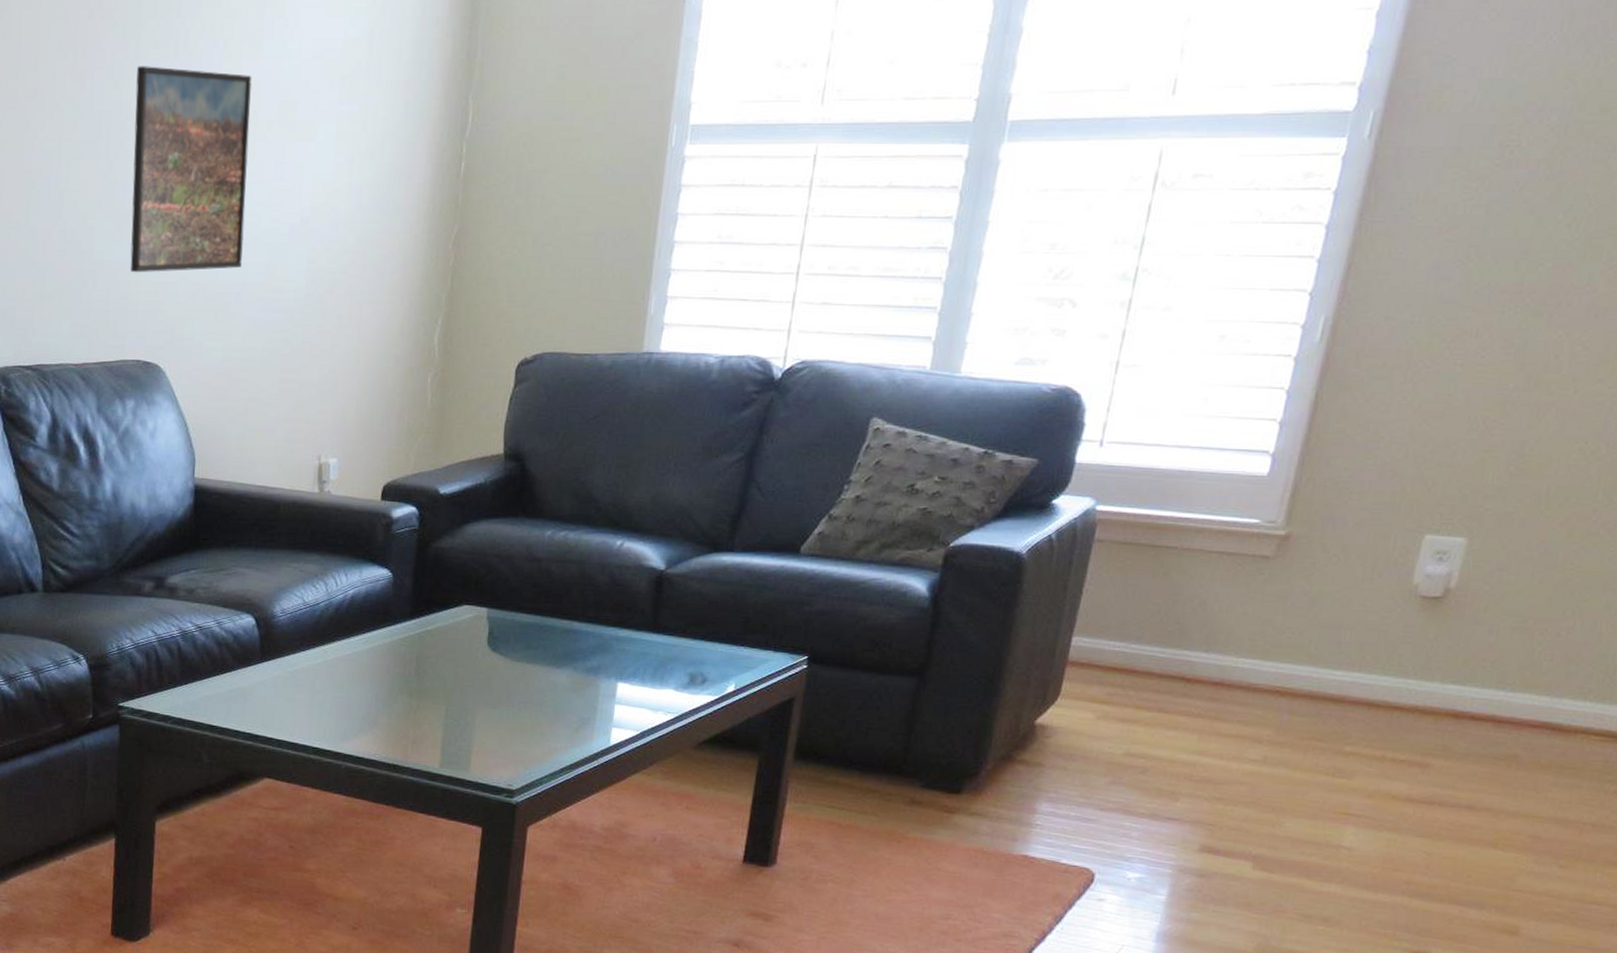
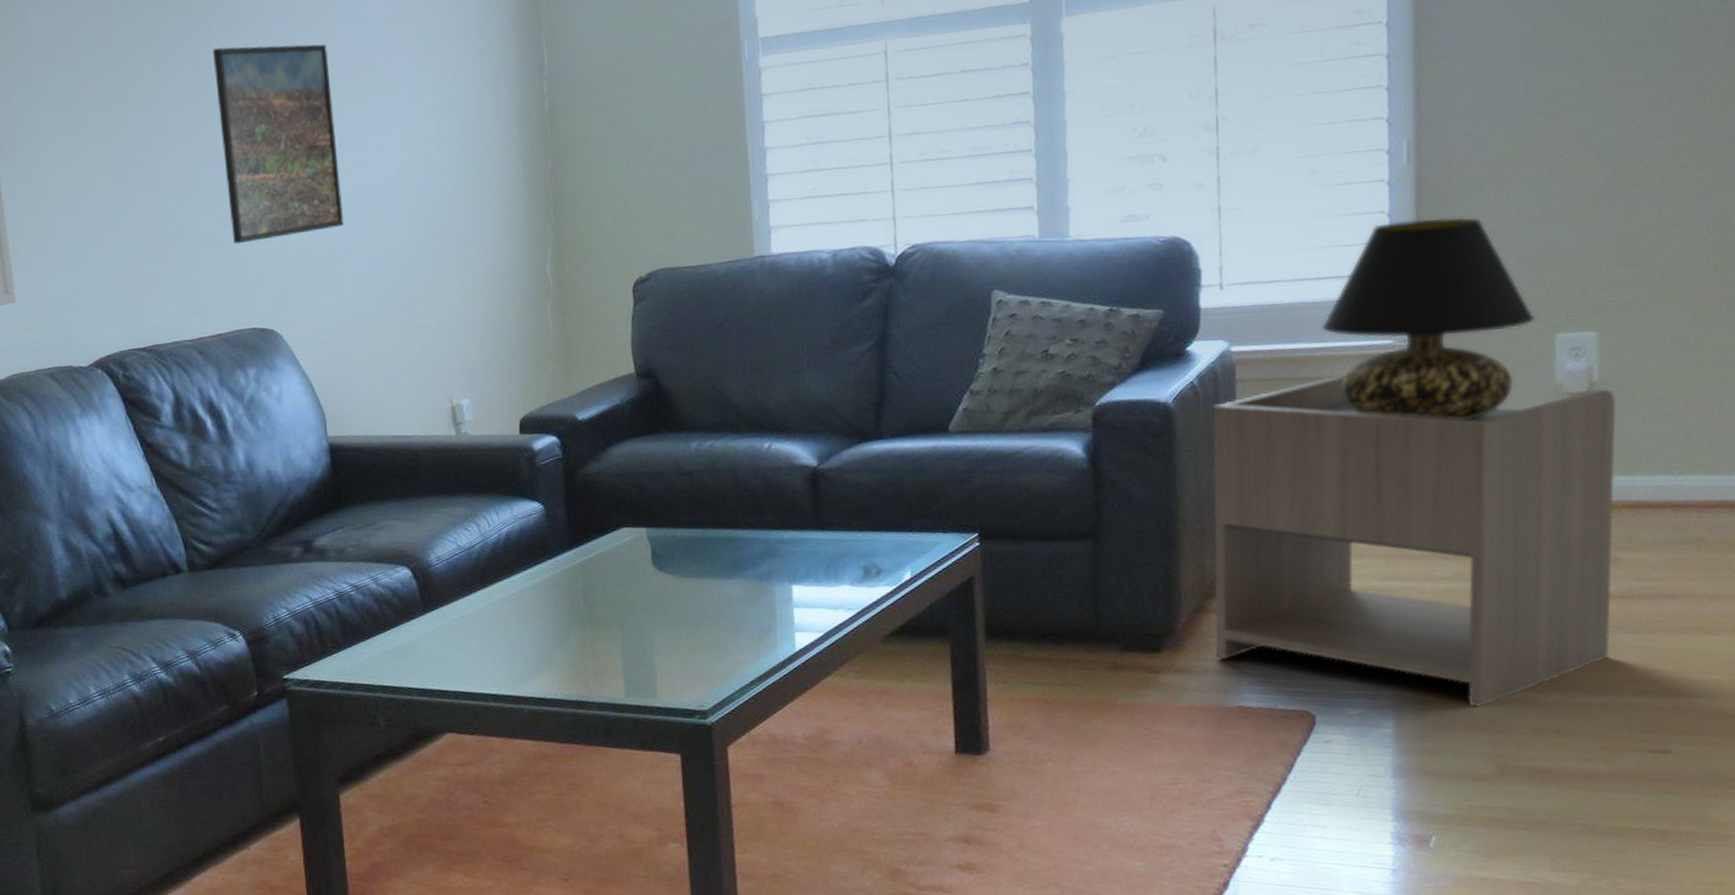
nightstand: none [1012,548,1468,887] -> present [1212,376,1617,707]
table lamp: none [1191,399,1409,610] -> present [1321,217,1536,421]

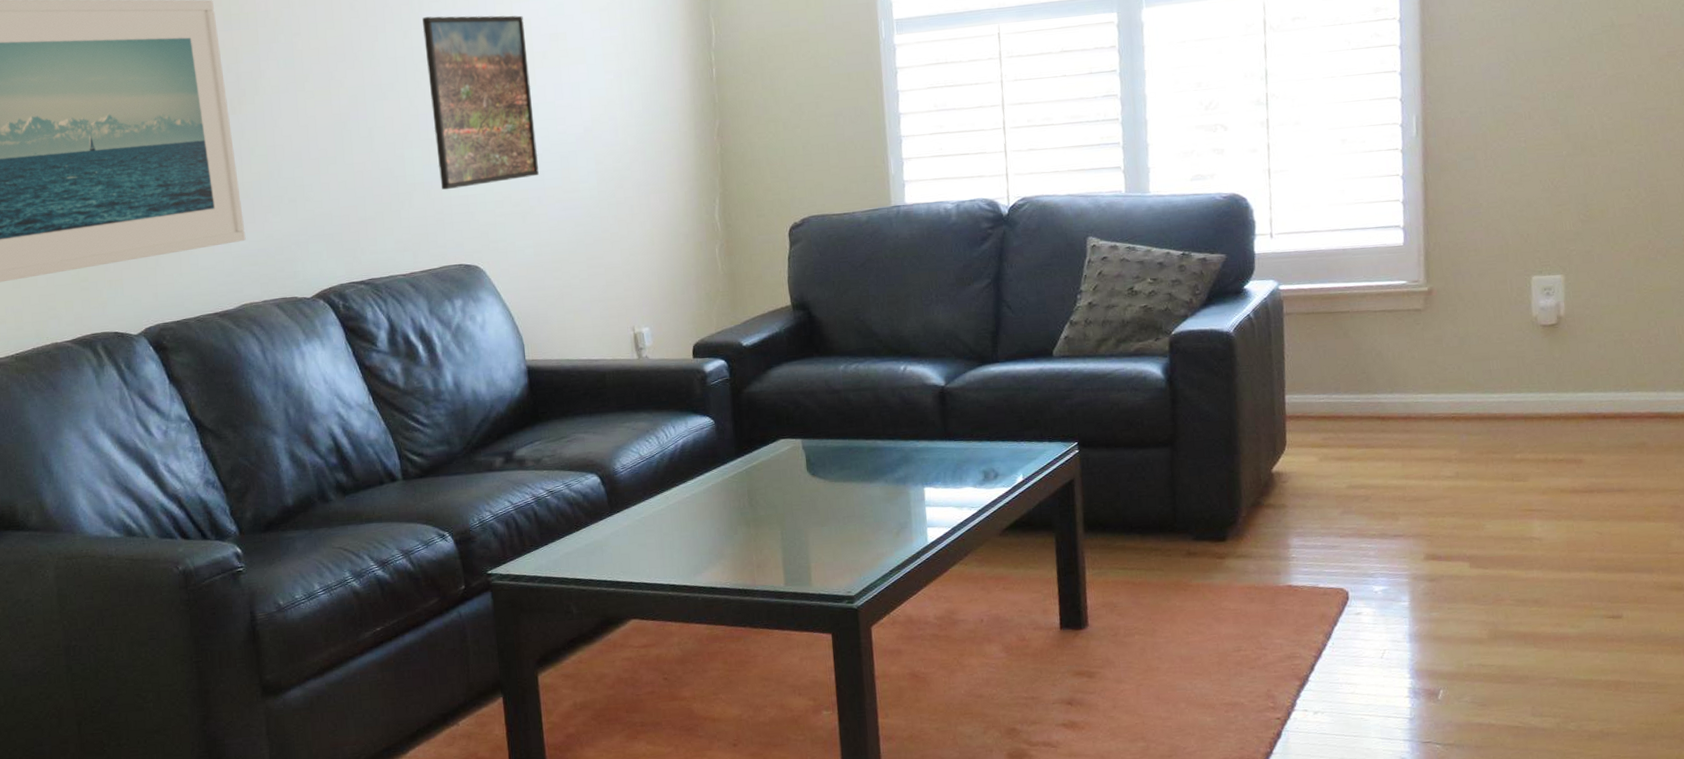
nightstand: present [1212,376,1617,707] -> none [1265,310,1579,583]
table lamp: present [1321,217,1536,421] -> none [1350,180,1517,348]

